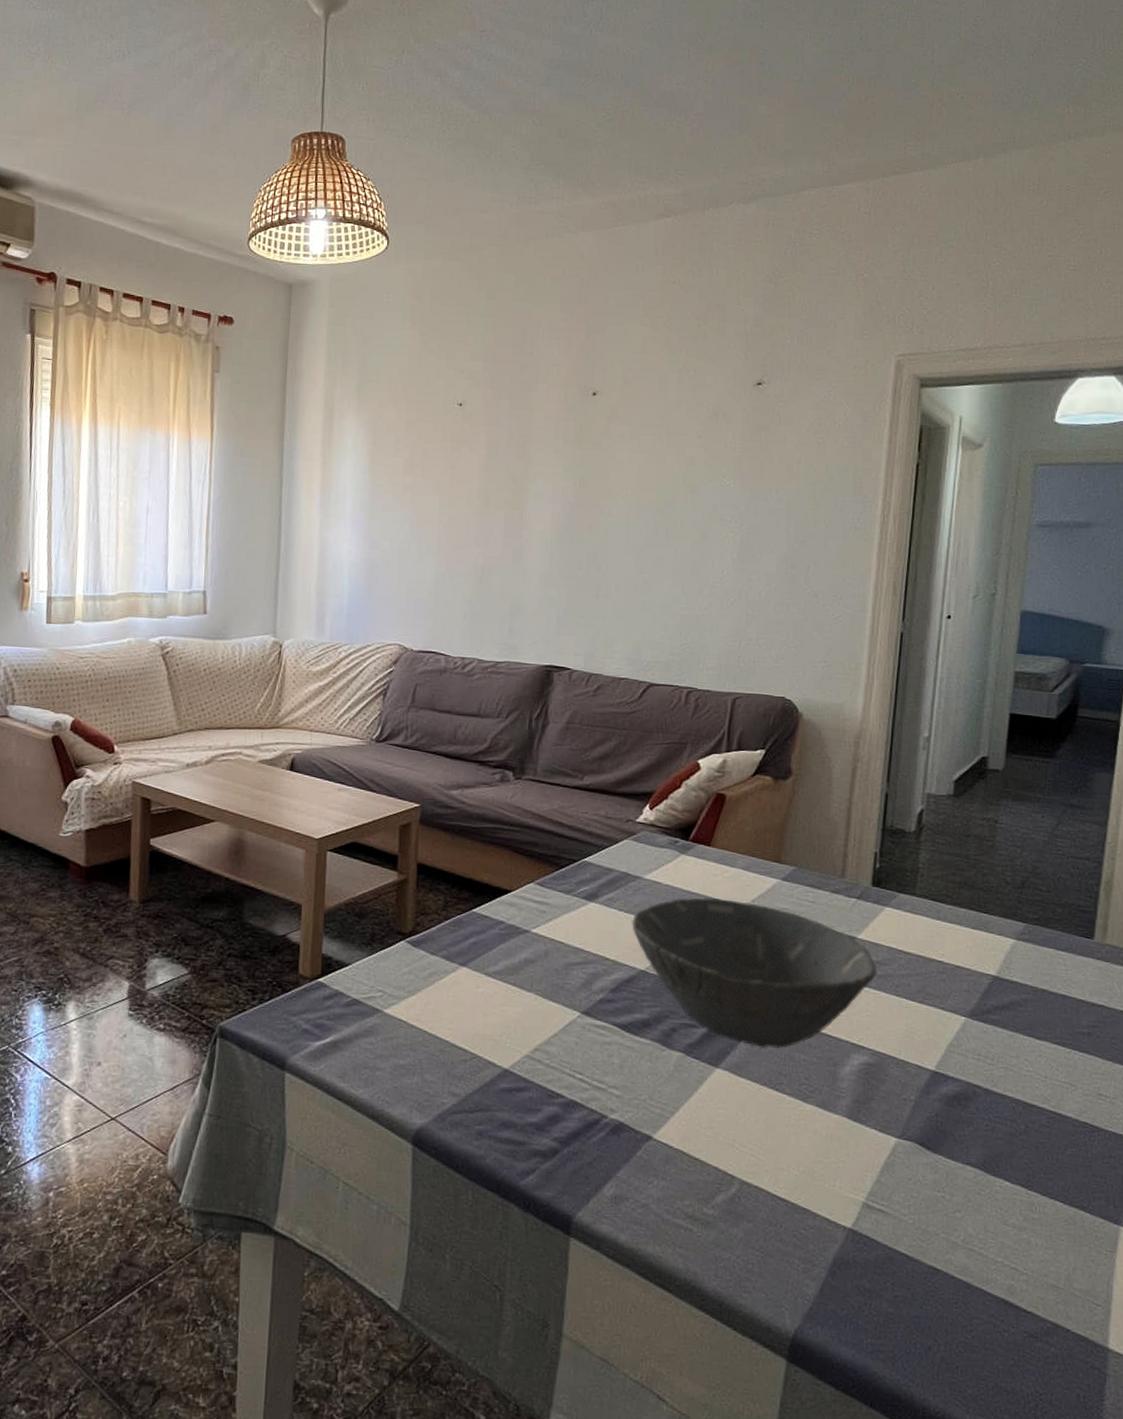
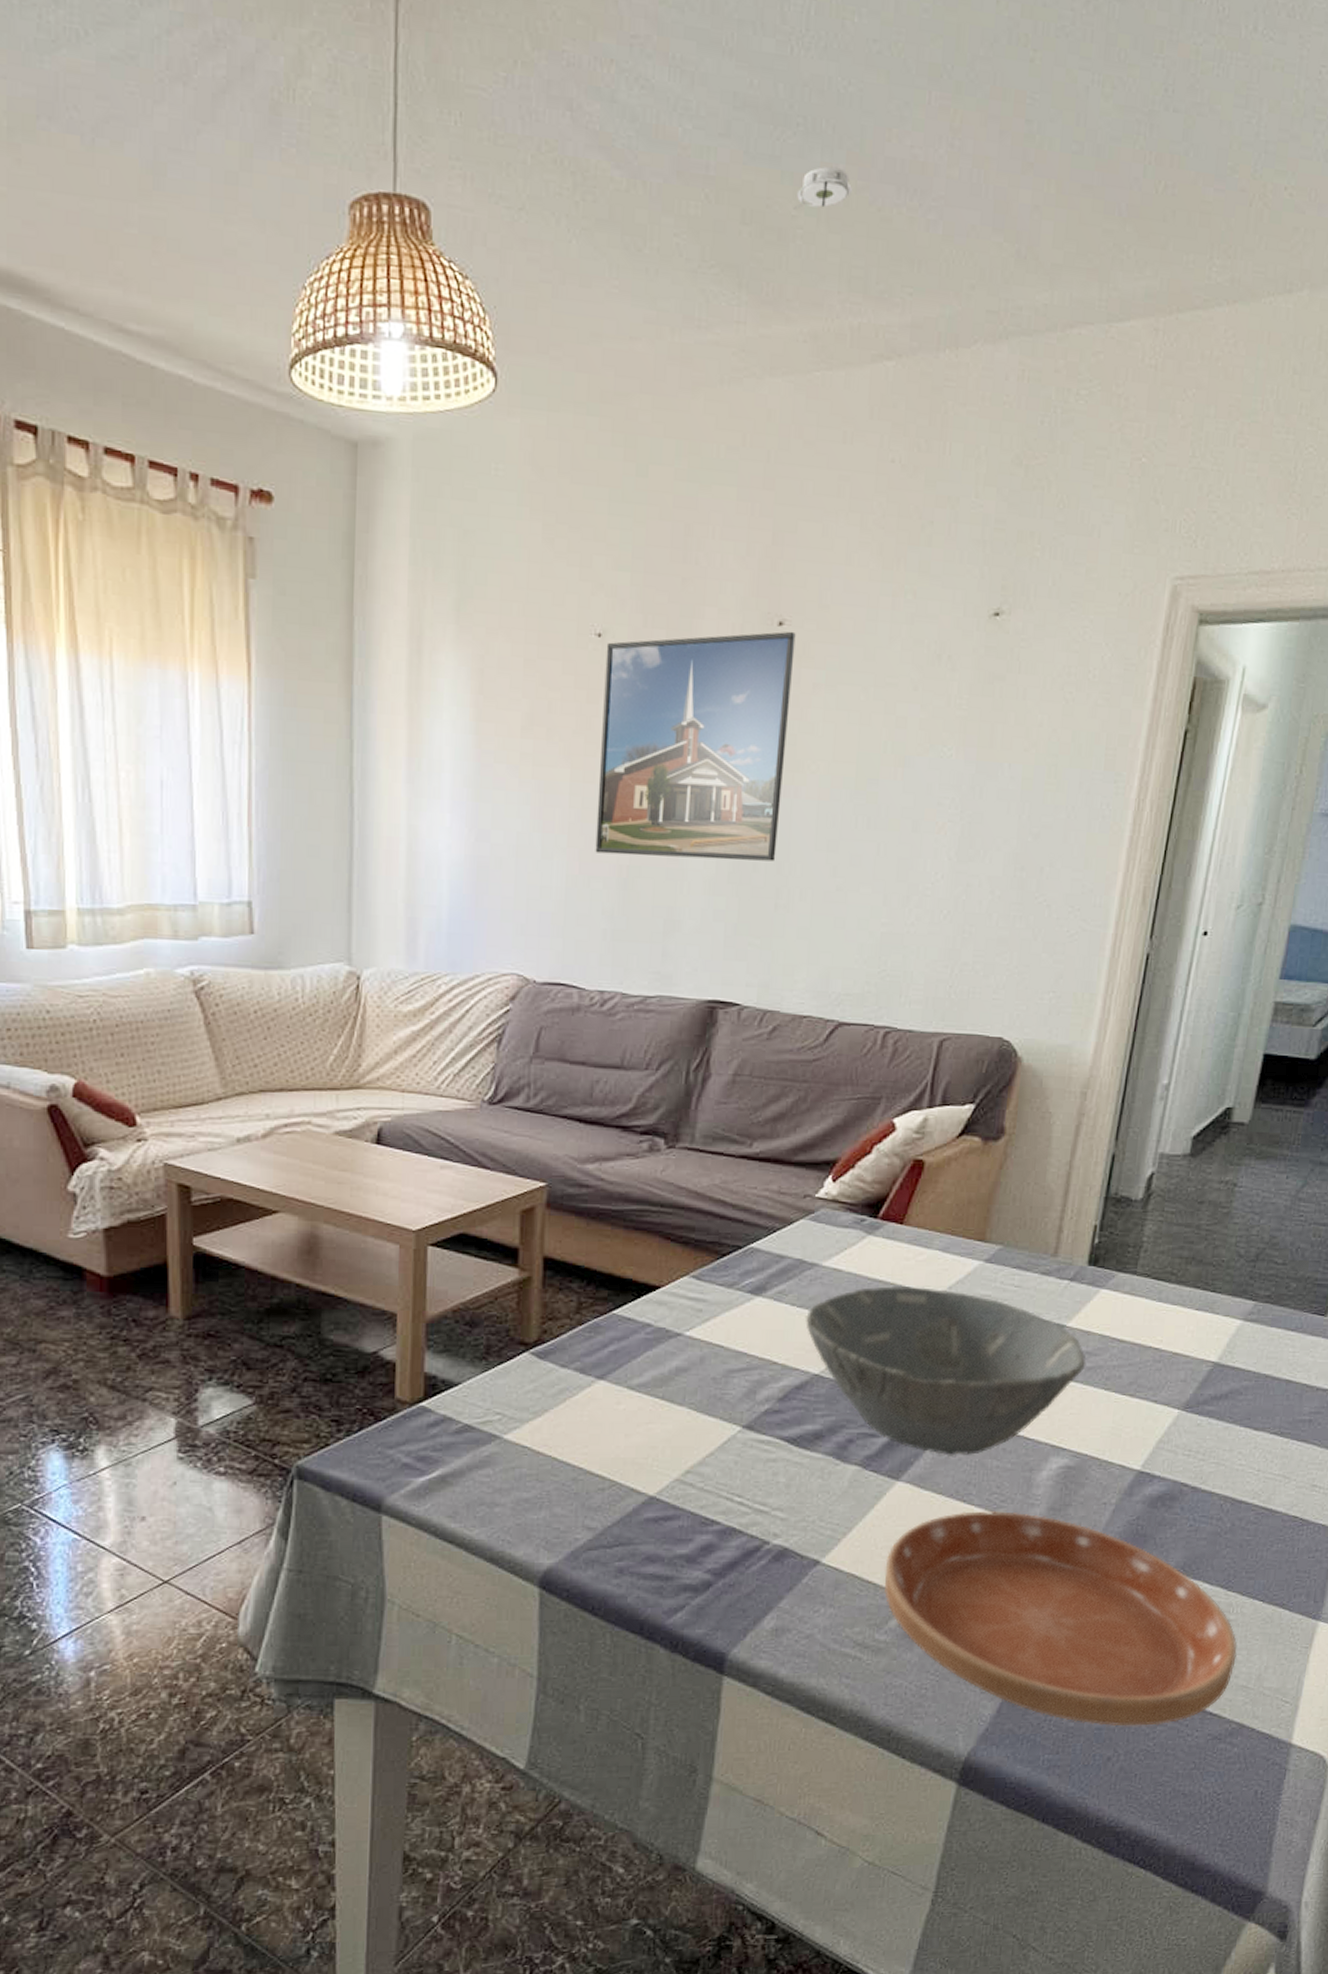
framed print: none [458,399,606,562] -> present [595,631,796,862]
smoke detector: none [595,99,636,127] -> present [793,166,852,210]
saucer: none [709,1100,1044,1319] -> present [884,1511,1237,1726]

